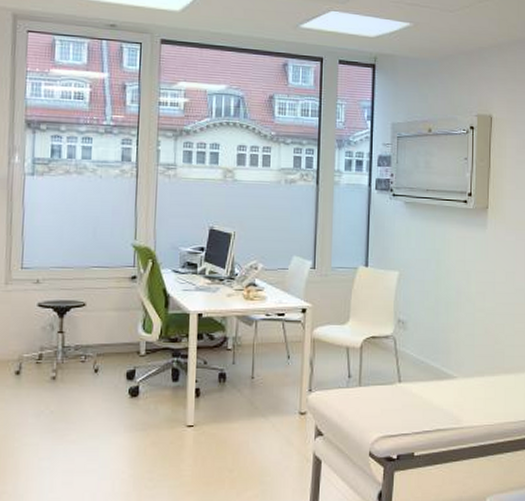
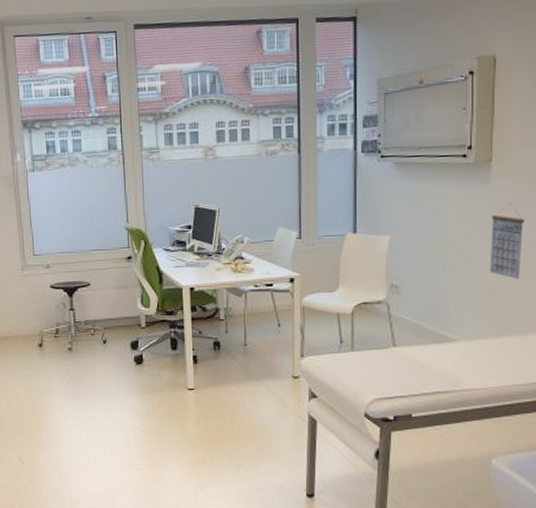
calendar: none [485,248,515,320] -> present [489,203,525,279]

